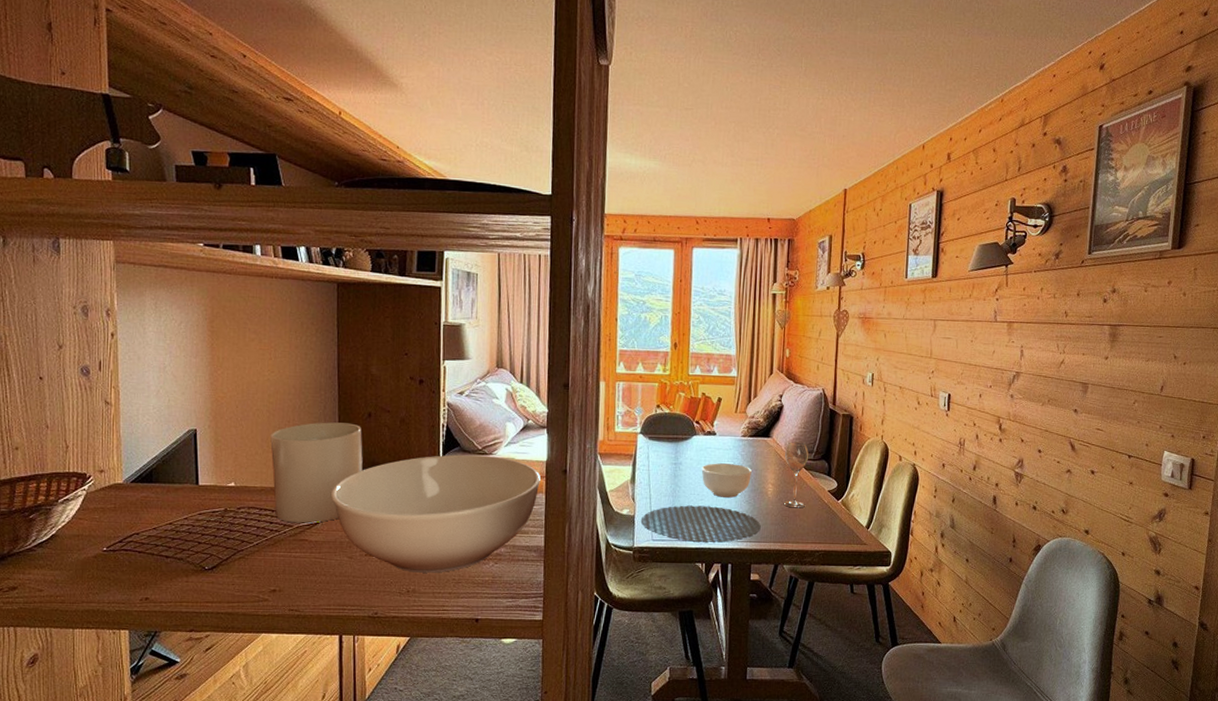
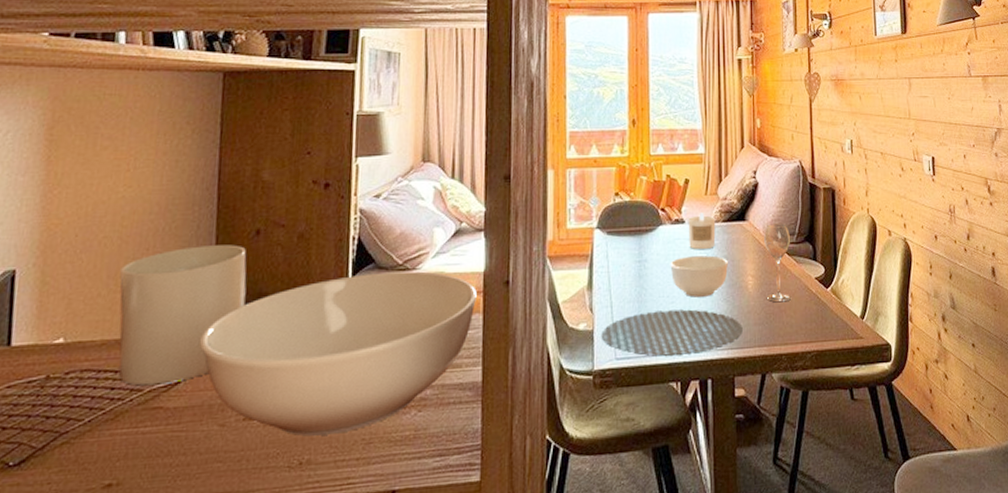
candle: none [718,427,743,459] -> present [688,212,716,250]

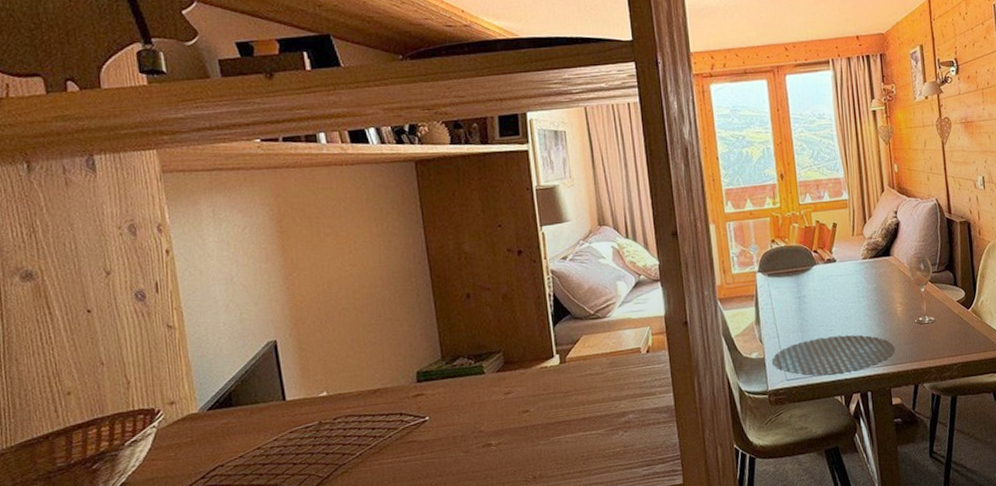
mug: present [118,244,247,386] -> none [361,307,469,425]
bowl: present [198,271,477,437] -> none [435,319,661,457]
bowl: present [670,255,728,297] -> none [826,288,878,325]
candle: present [688,212,716,250] -> none [838,251,866,284]

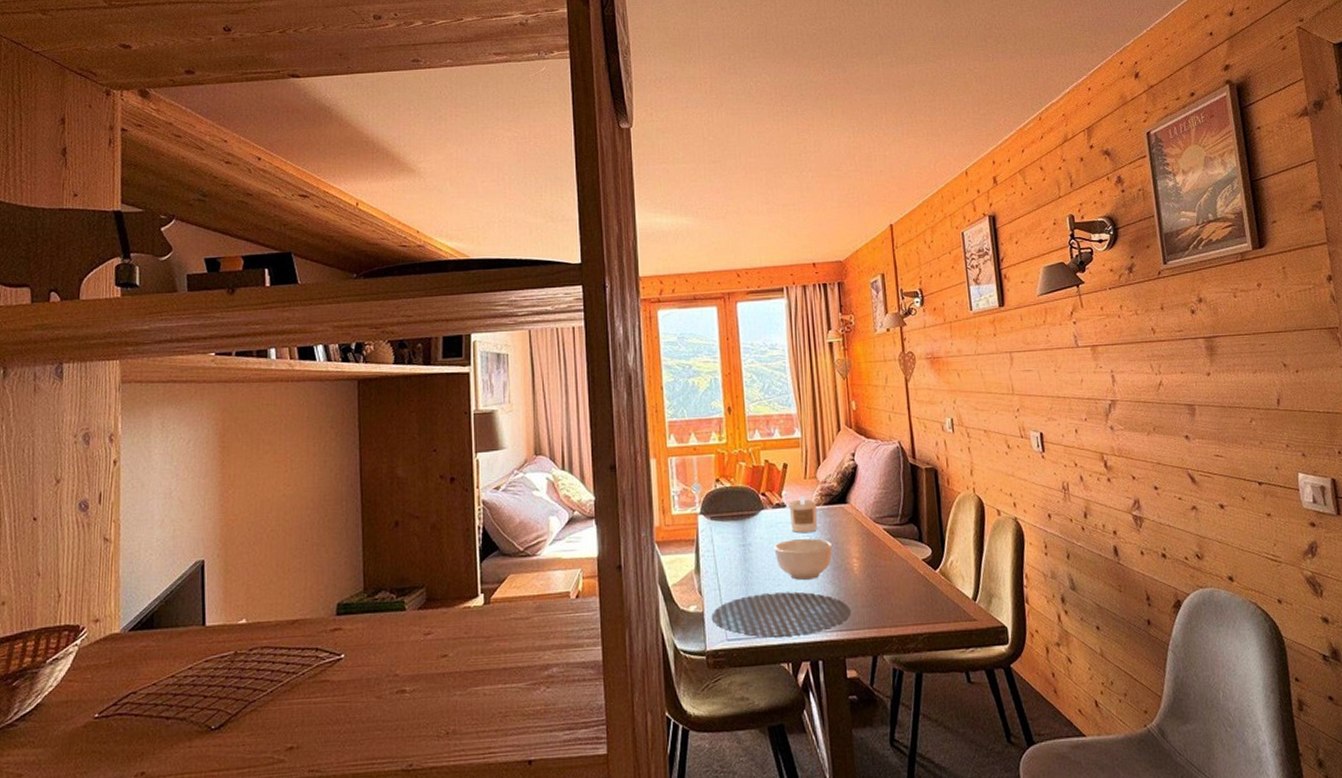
bowl: none [826,288,878,325] -> present [774,538,832,580]
candle: none [838,251,866,284] -> present [789,496,818,534]
wineglass: present [908,256,936,324] -> none [867,505,898,585]

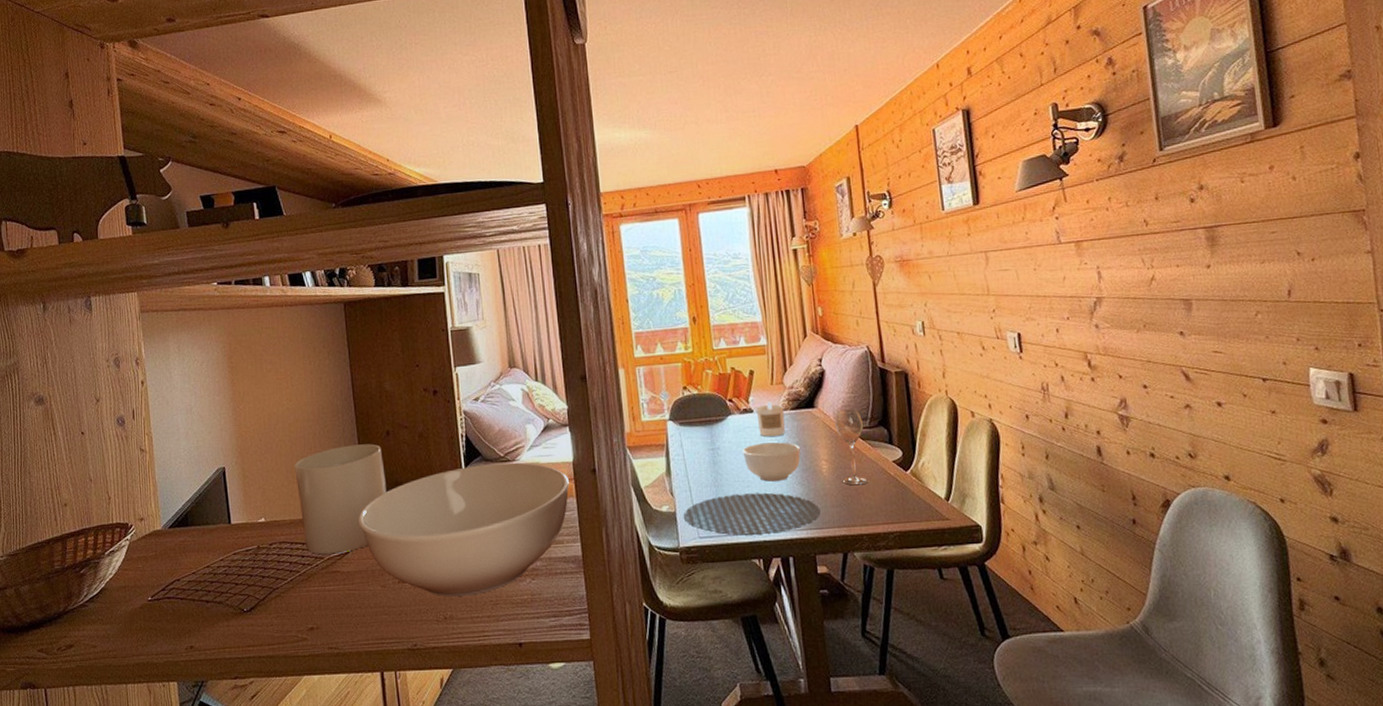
mug: none [286,535,392,662] -> present [294,444,388,555]
bowl: none [354,557,592,709] -> present [357,462,569,597]
wineglass: none [867,505,898,585] -> present [835,409,868,486]

